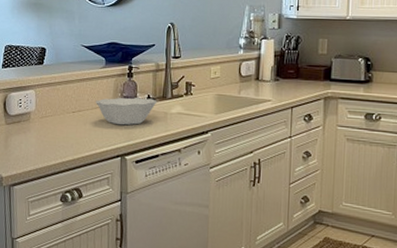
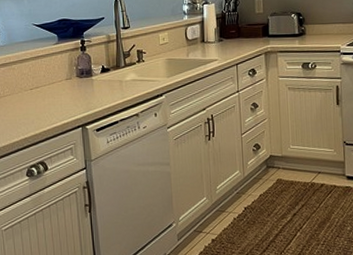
bowl: present [96,98,157,125] -> none [52,69,112,97]

